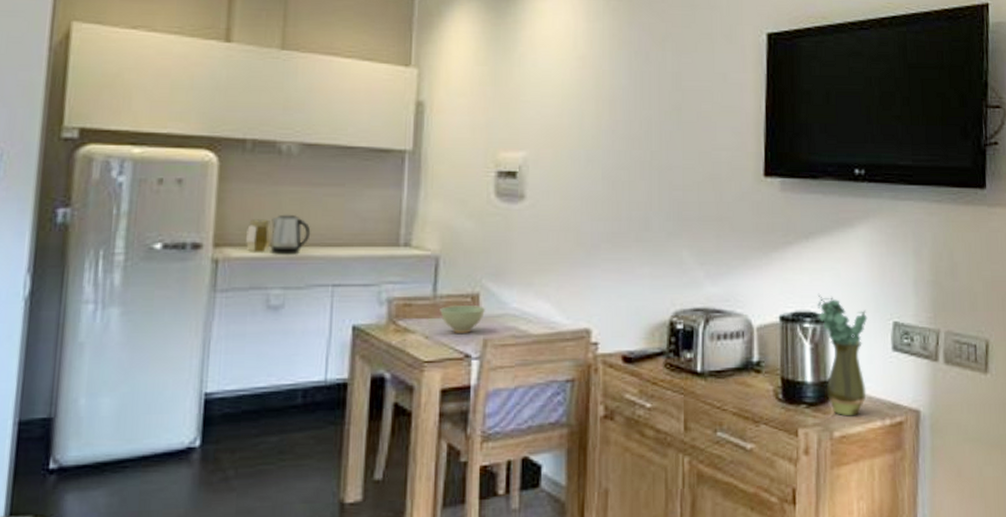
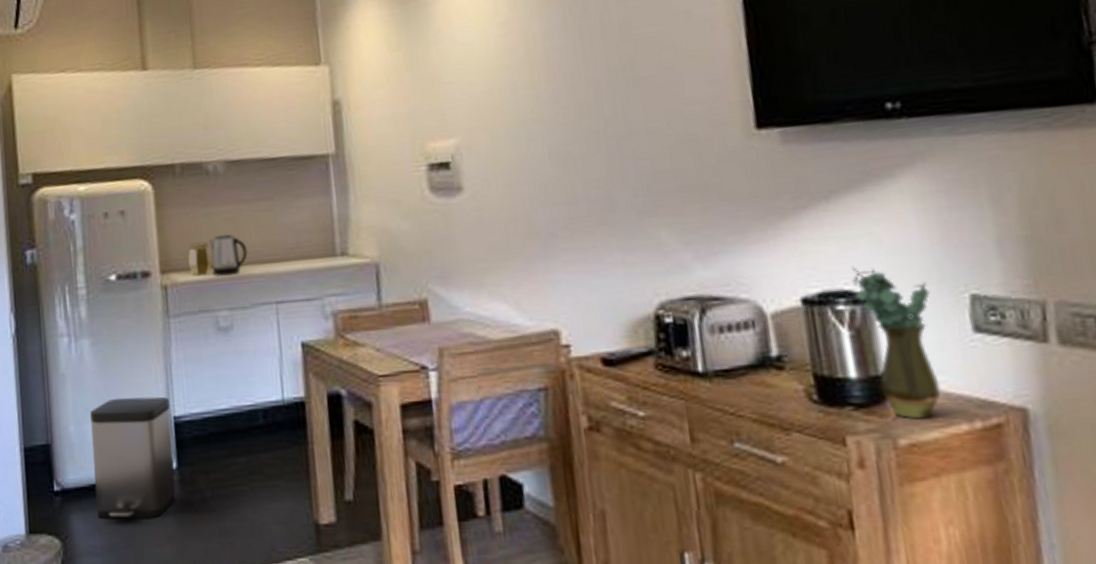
pedal bin: none [98,371,202,500] -> present [90,396,176,520]
bowl: present [440,304,486,333] -> none [387,312,437,344]

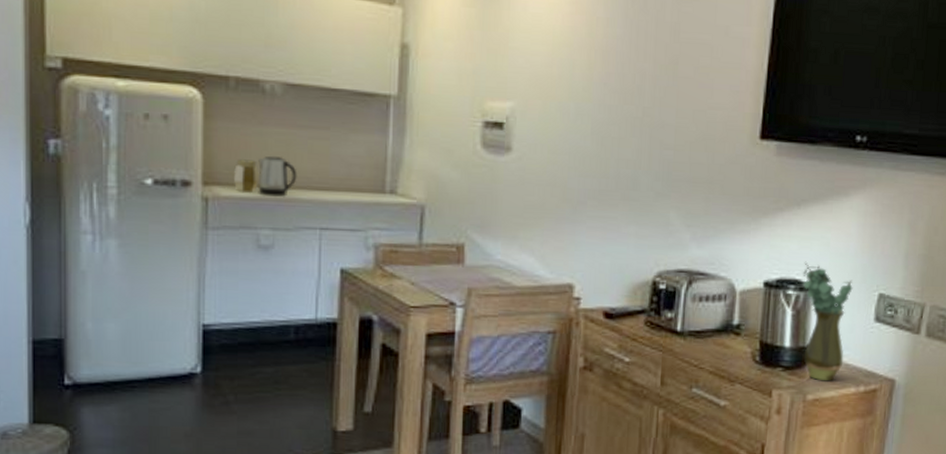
pedal bin: present [90,396,176,520] -> none [110,301,199,417]

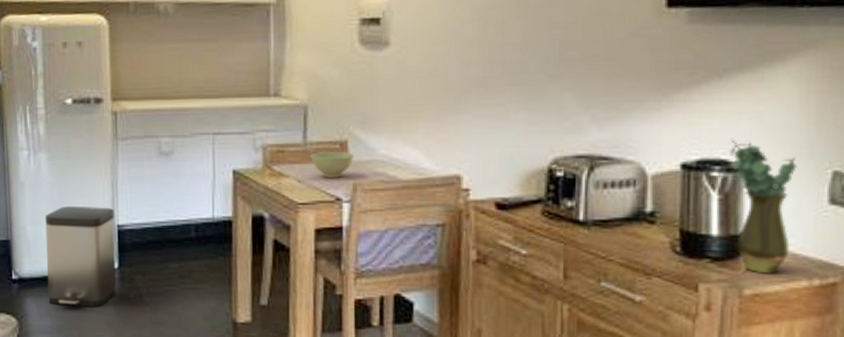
pedal bin: none [110,301,199,417] -> present [45,205,116,308]
jar: present [234,159,258,193] -> none [137,75,158,105]
kettle: present [258,155,297,198] -> none [157,69,191,108]
bowl: none [425,253,471,282] -> present [311,151,355,178]

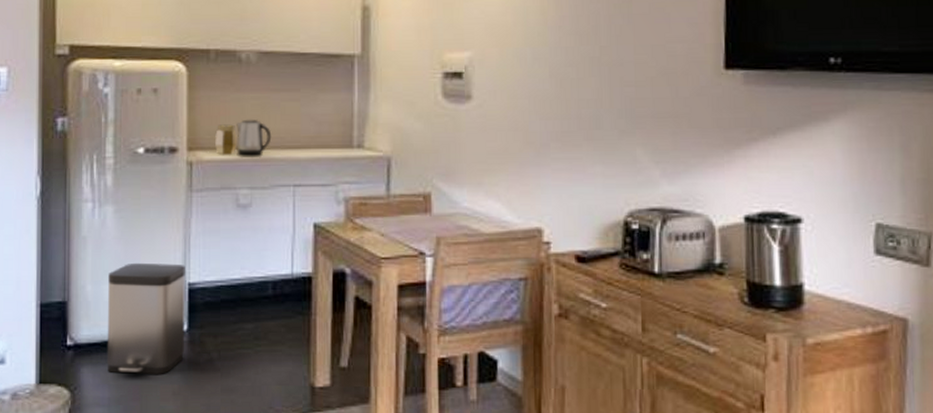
jar: none [137,75,158,105] -> present [215,124,237,155]
kettle: none [157,69,191,108] -> present [236,119,272,159]
bowl: present [311,151,355,178] -> none [394,204,438,231]
vase: present [730,138,797,274] -> none [787,192,845,323]

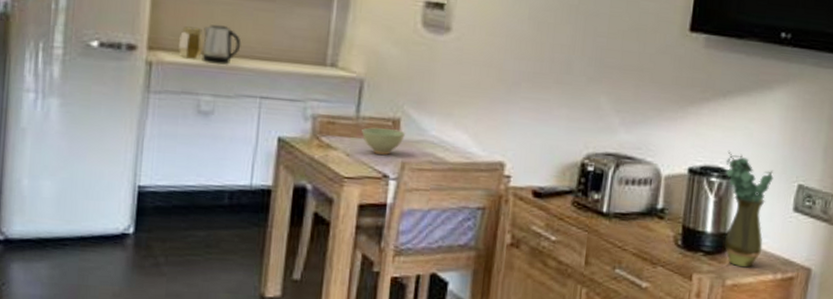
pedal bin: present [107,262,185,375] -> none [41,160,136,276]
bowl: none [394,204,438,231] -> present [362,127,406,155]
vase: none [787,192,845,323] -> present [724,150,774,268]

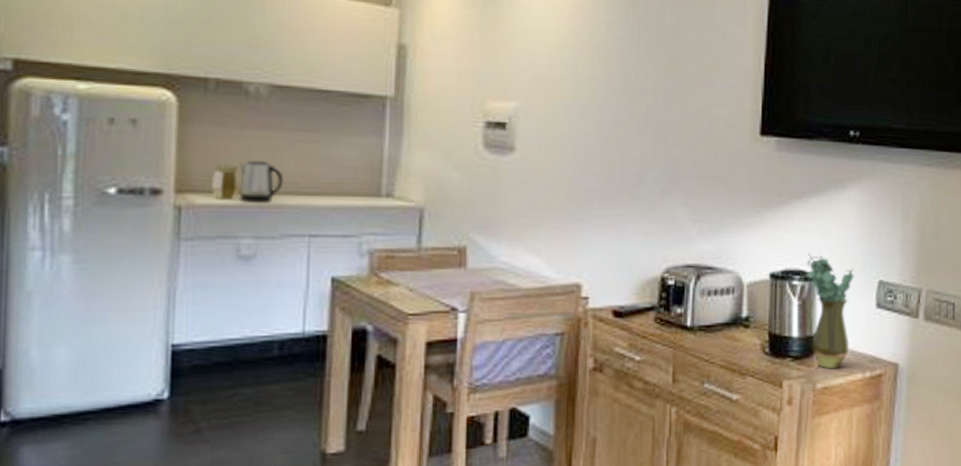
bowl: present [362,127,406,155] -> none [425,257,474,286]

